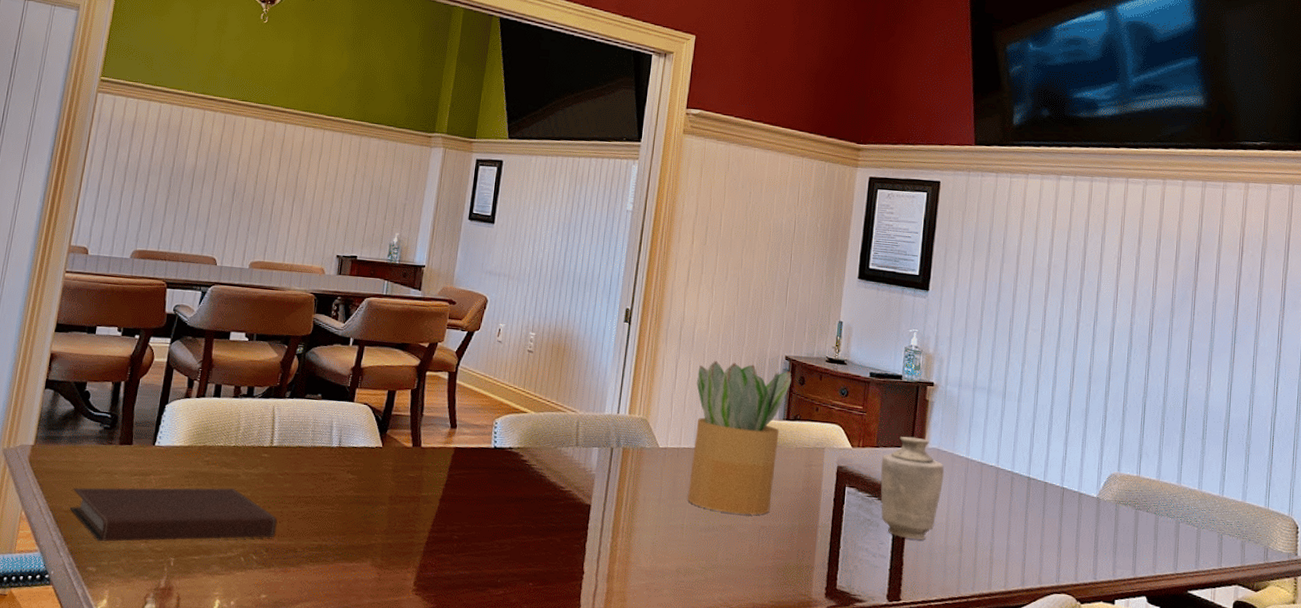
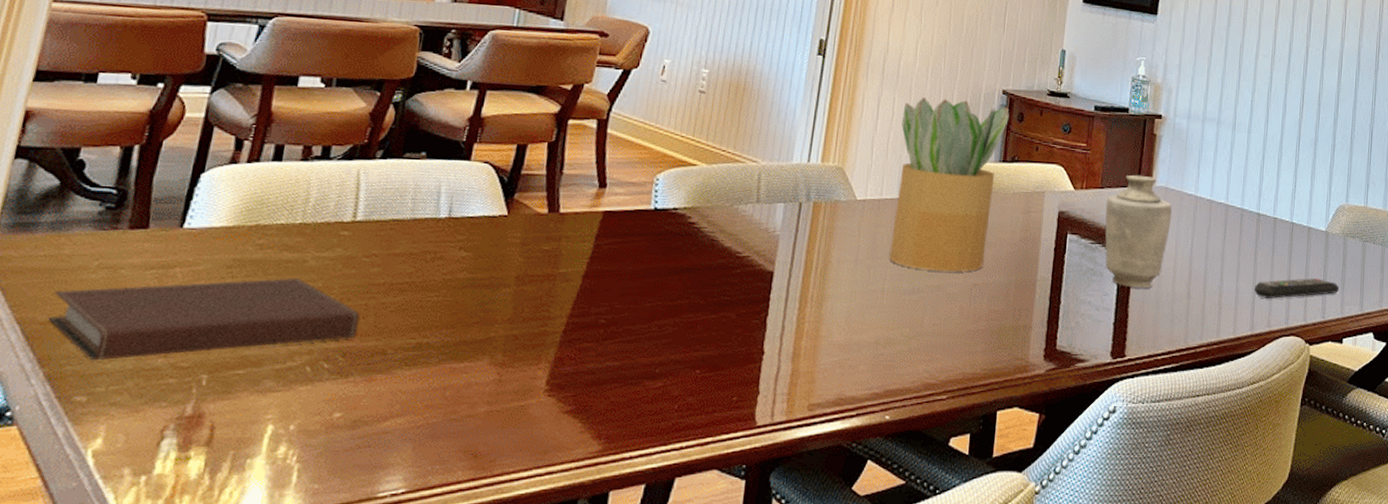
remote control: none [1025,540,1112,558] -> present [1254,278,1340,299]

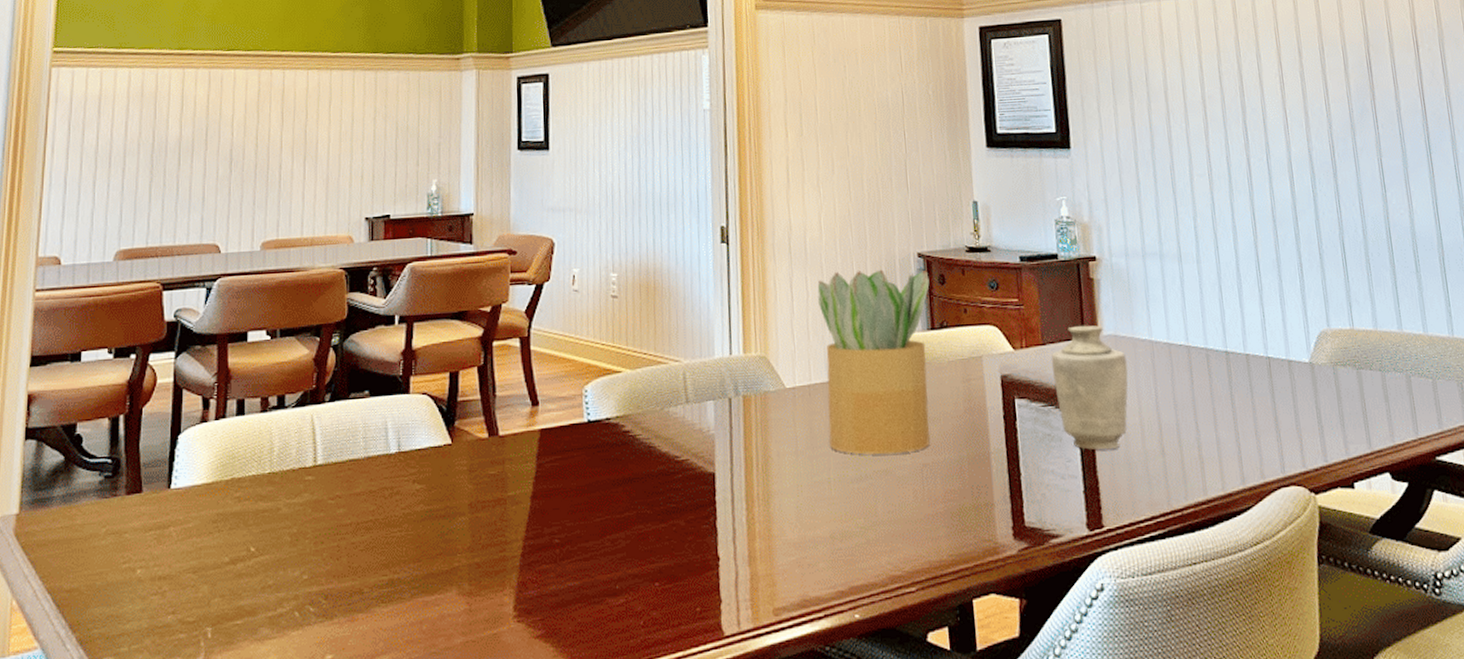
notebook: present [48,278,360,361] -> none [72,527,335,623]
remote control: present [1254,278,1340,299] -> none [1238,417,1339,447]

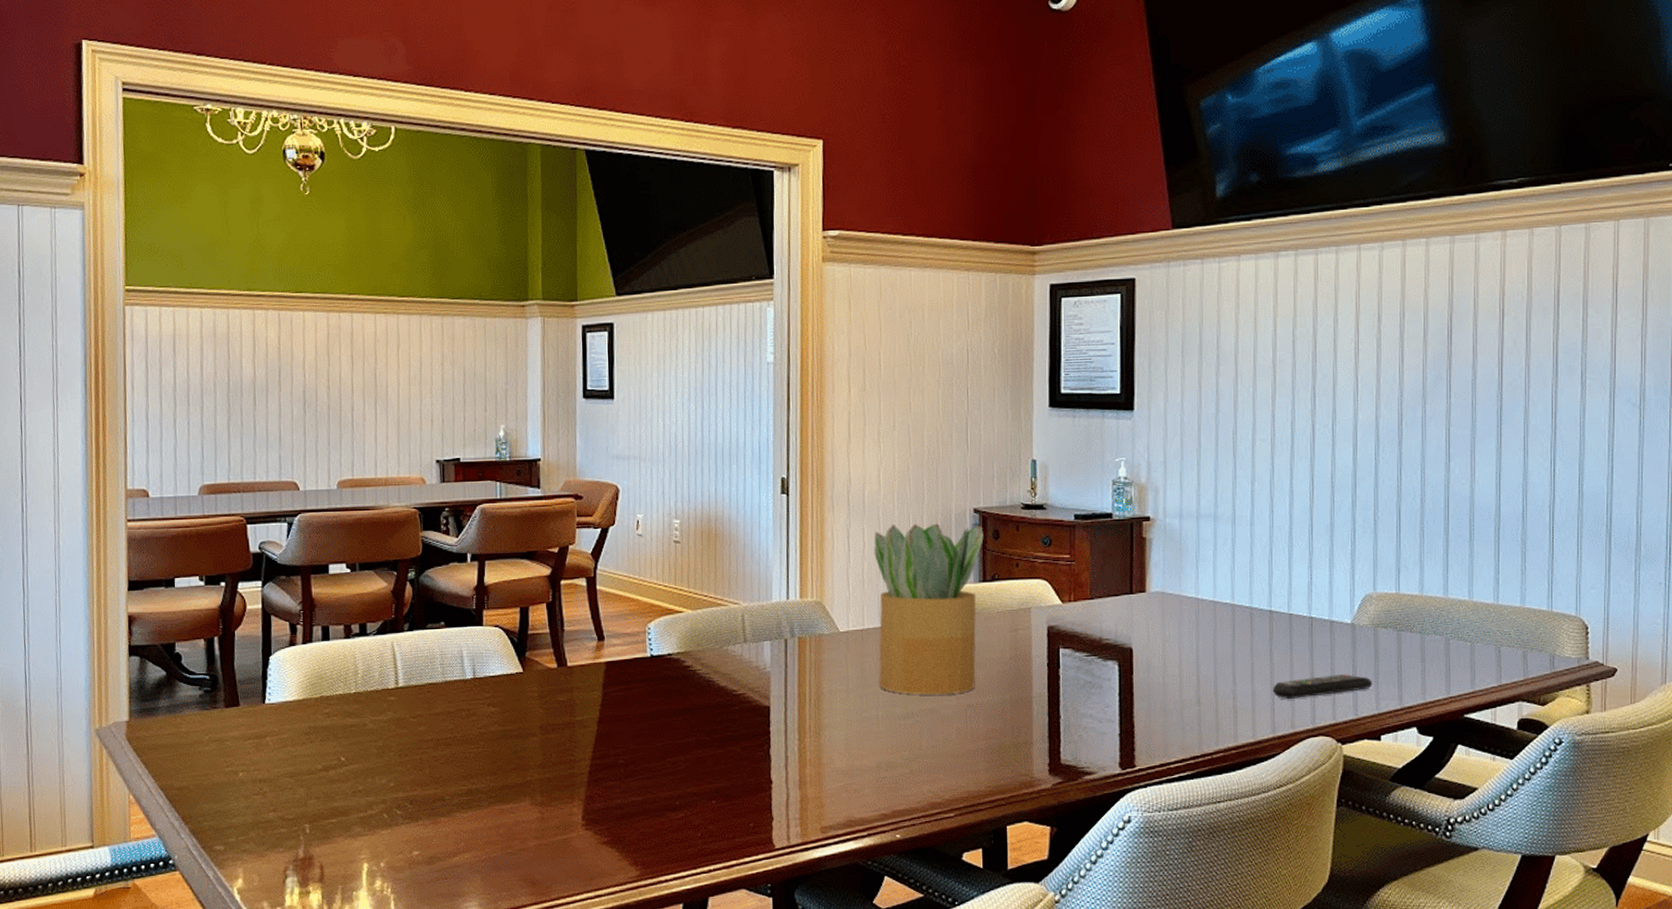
vase: present [1050,325,1128,451] -> none [1097,582,1172,698]
remote control: none [1238,417,1339,447] -> present [1273,674,1373,700]

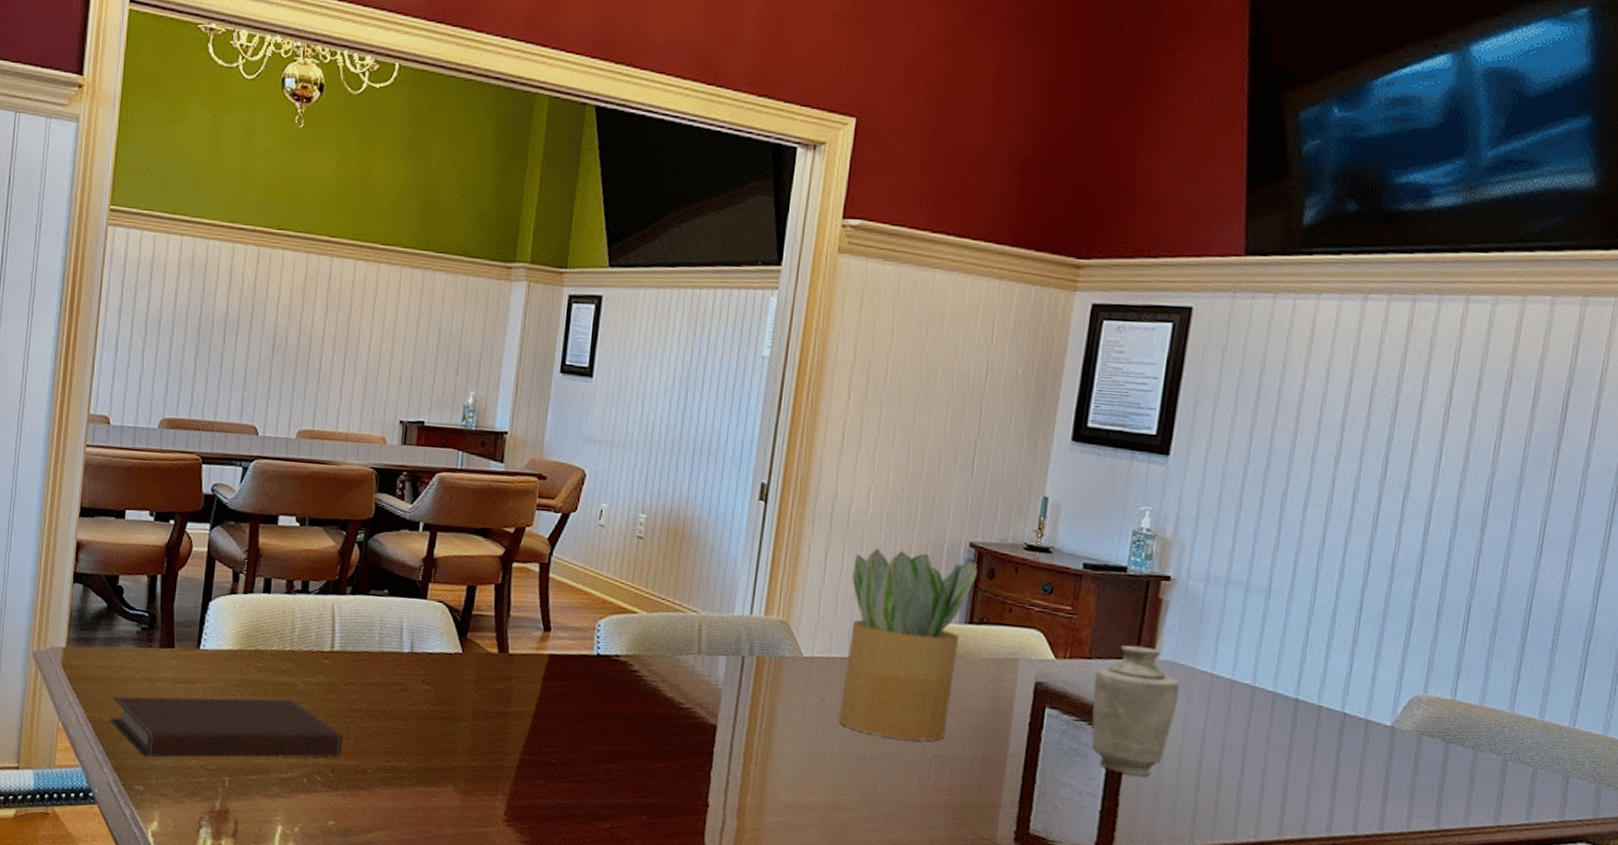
notebook: none [182,740,418,817] -> present [110,696,343,758]
vase: none [1097,582,1172,698] -> present [1091,645,1180,776]
remote control: present [1273,674,1373,700] -> none [1286,779,1407,803]

